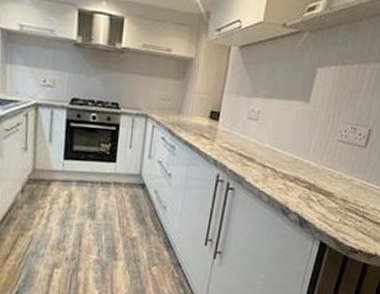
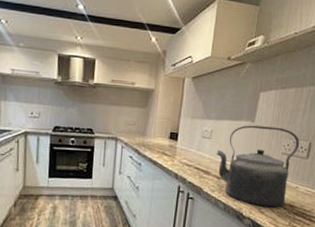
kettle: none [262,105,359,202] -> present [216,125,300,208]

